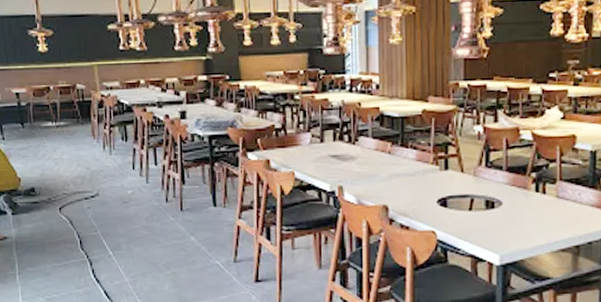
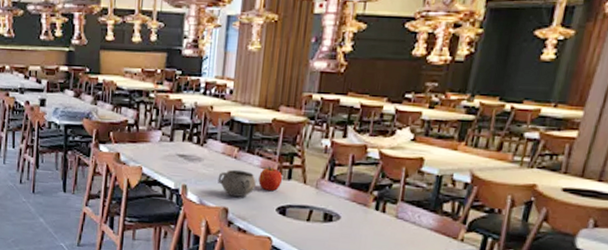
decorative bowl: none [374,165,413,193] -> present [218,169,256,197]
apple: none [415,157,440,184] -> present [258,165,283,192]

